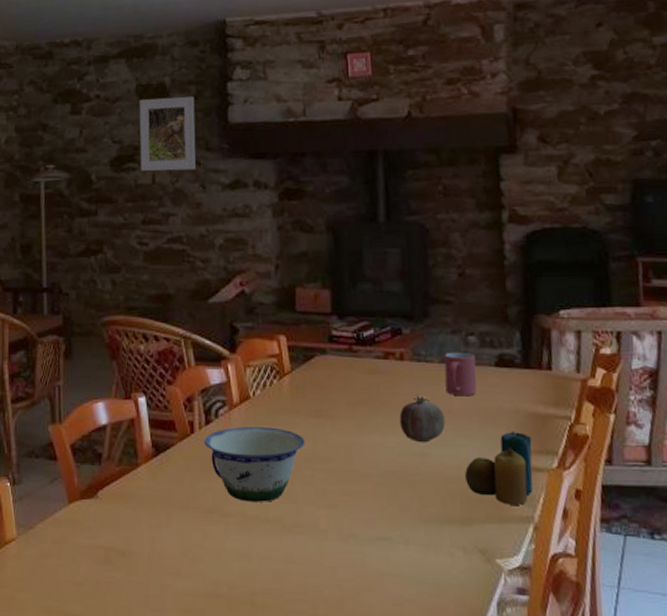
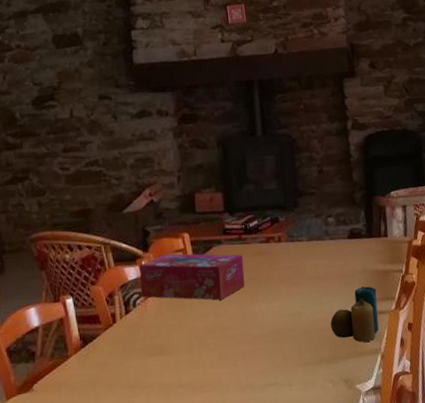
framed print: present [139,97,196,171] -> none [55,43,108,108]
bowl: present [203,427,305,502] -> none [124,308,208,373]
tissue box: none [224,358,354,423] -> present [139,253,245,301]
fruit: present [399,395,445,443] -> none [280,268,315,305]
mug: present [444,352,477,397] -> none [310,230,336,265]

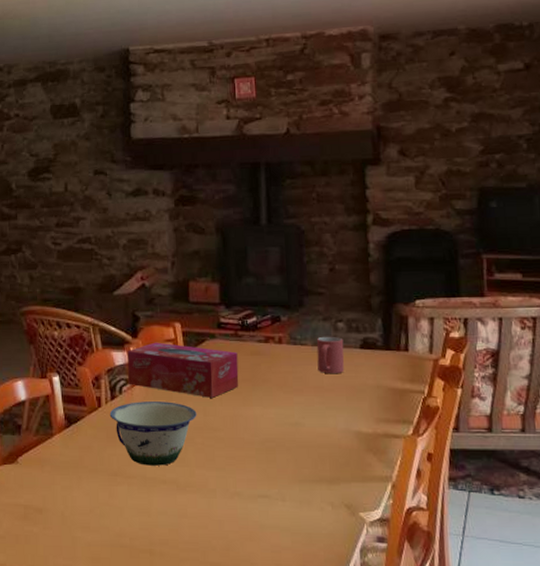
bowl: none [124,308,208,373] -> present [109,402,197,466]
mug: none [310,230,336,265] -> present [316,336,345,374]
candle: present [330,285,379,343] -> none [334,403,392,466]

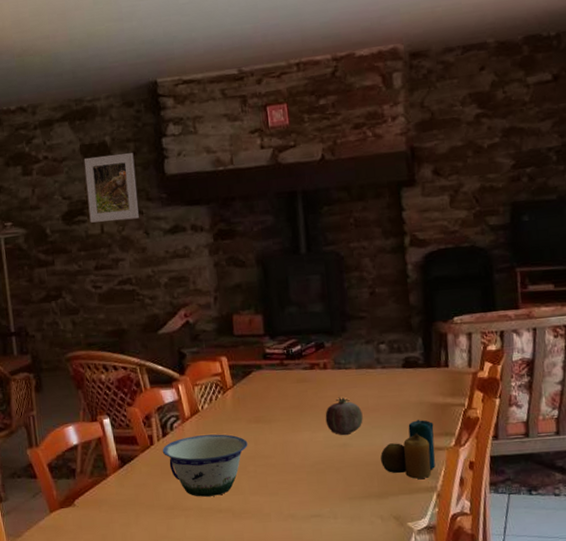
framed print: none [53,116,103,181] -> present [83,153,139,223]
tissue box: present [127,342,239,398] -> none [176,377,287,427]
fruit: none [278,373,317,415] -> present [325,397,363,436]
mug: present [316,336,345,374] -> none [360,358,388,395]
candle: none [334,403,392,466] -> present [380,419,435,479]

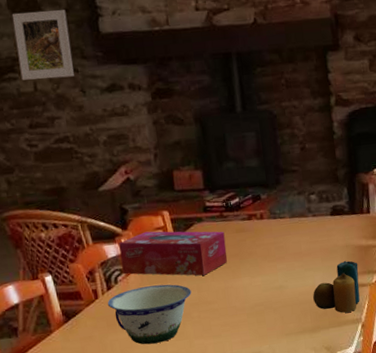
tissue box: none [176,377,287,427] -> present [119,231,228,276]
fruit: present [325,397,363,436] -> none [262,244,297,279]

